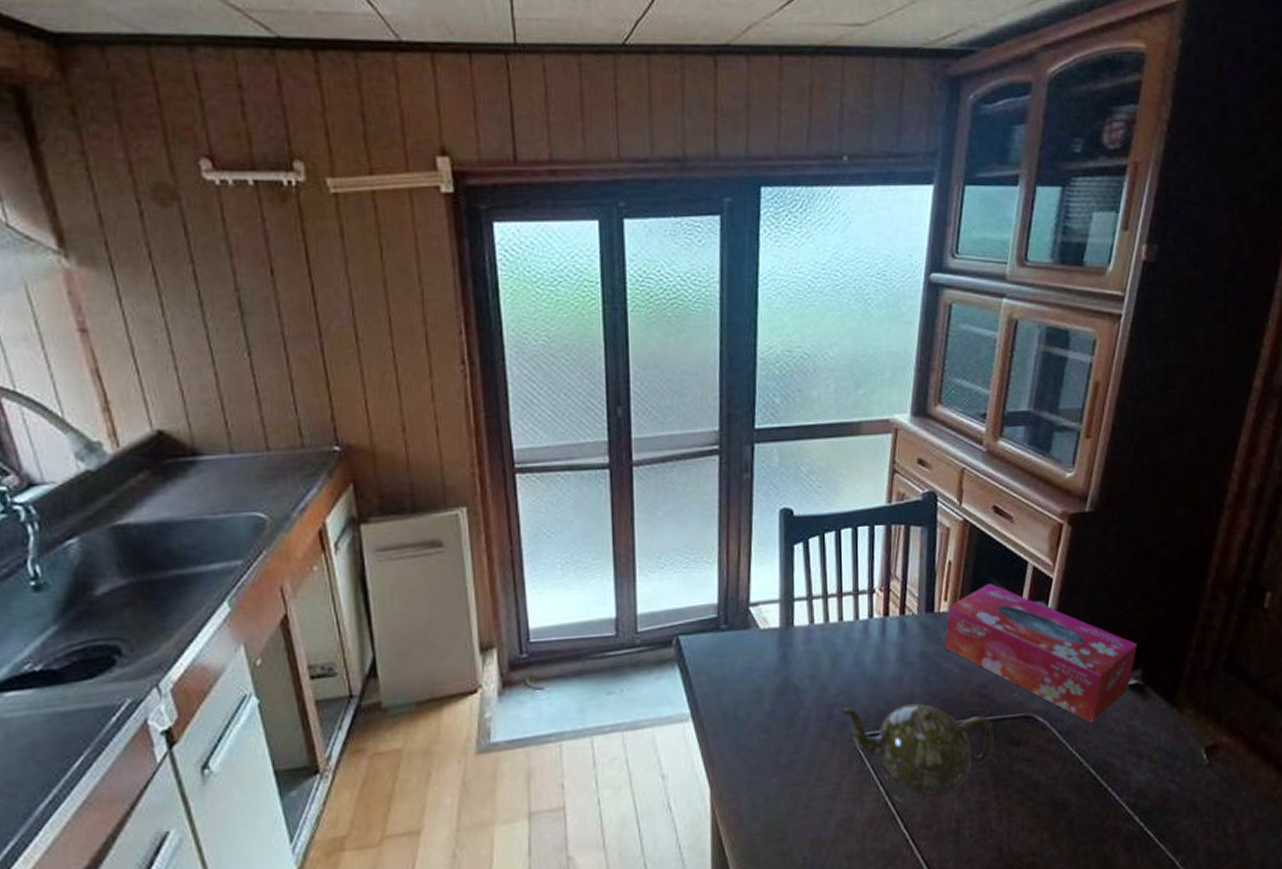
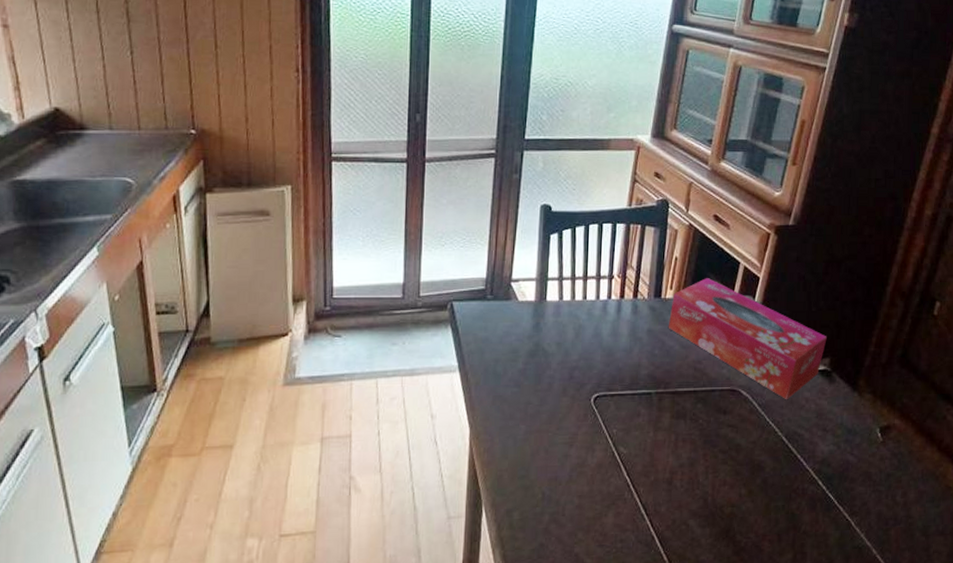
teapot: present [842,703,994,795] -> none [582,371,705,449]

